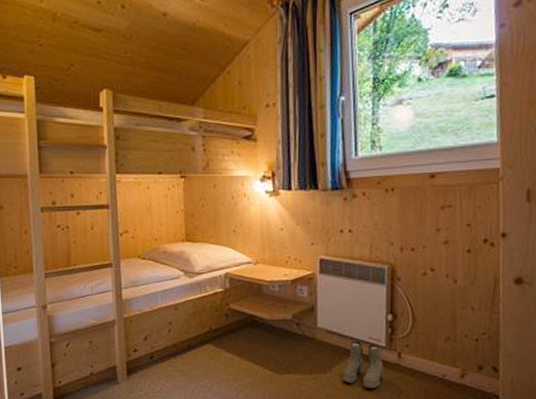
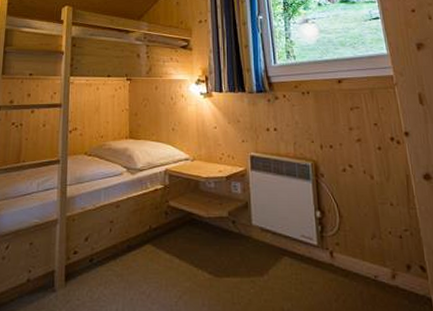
boots: present [343,341,384,389] -> none [280,239,319,293]

